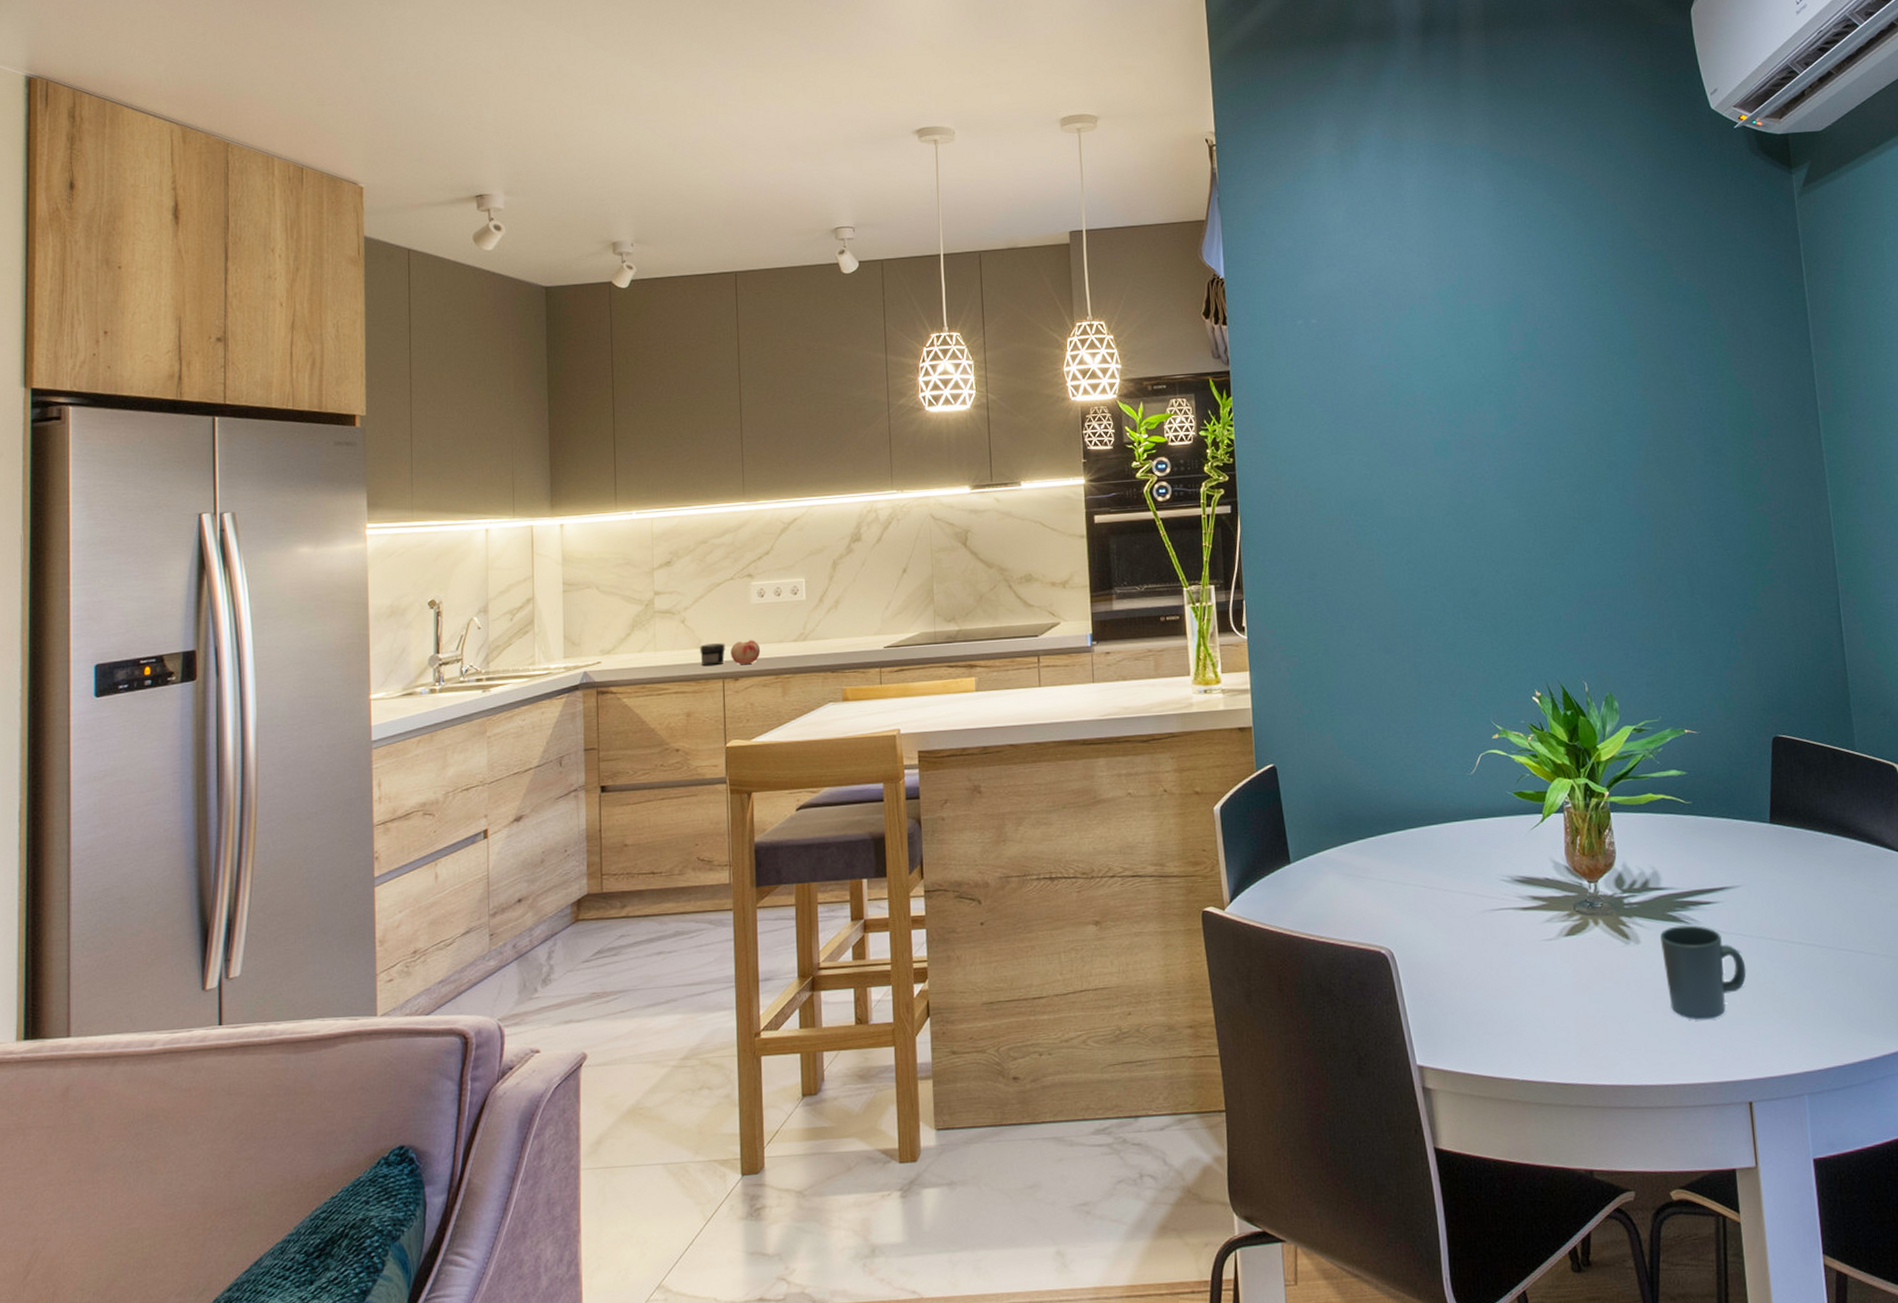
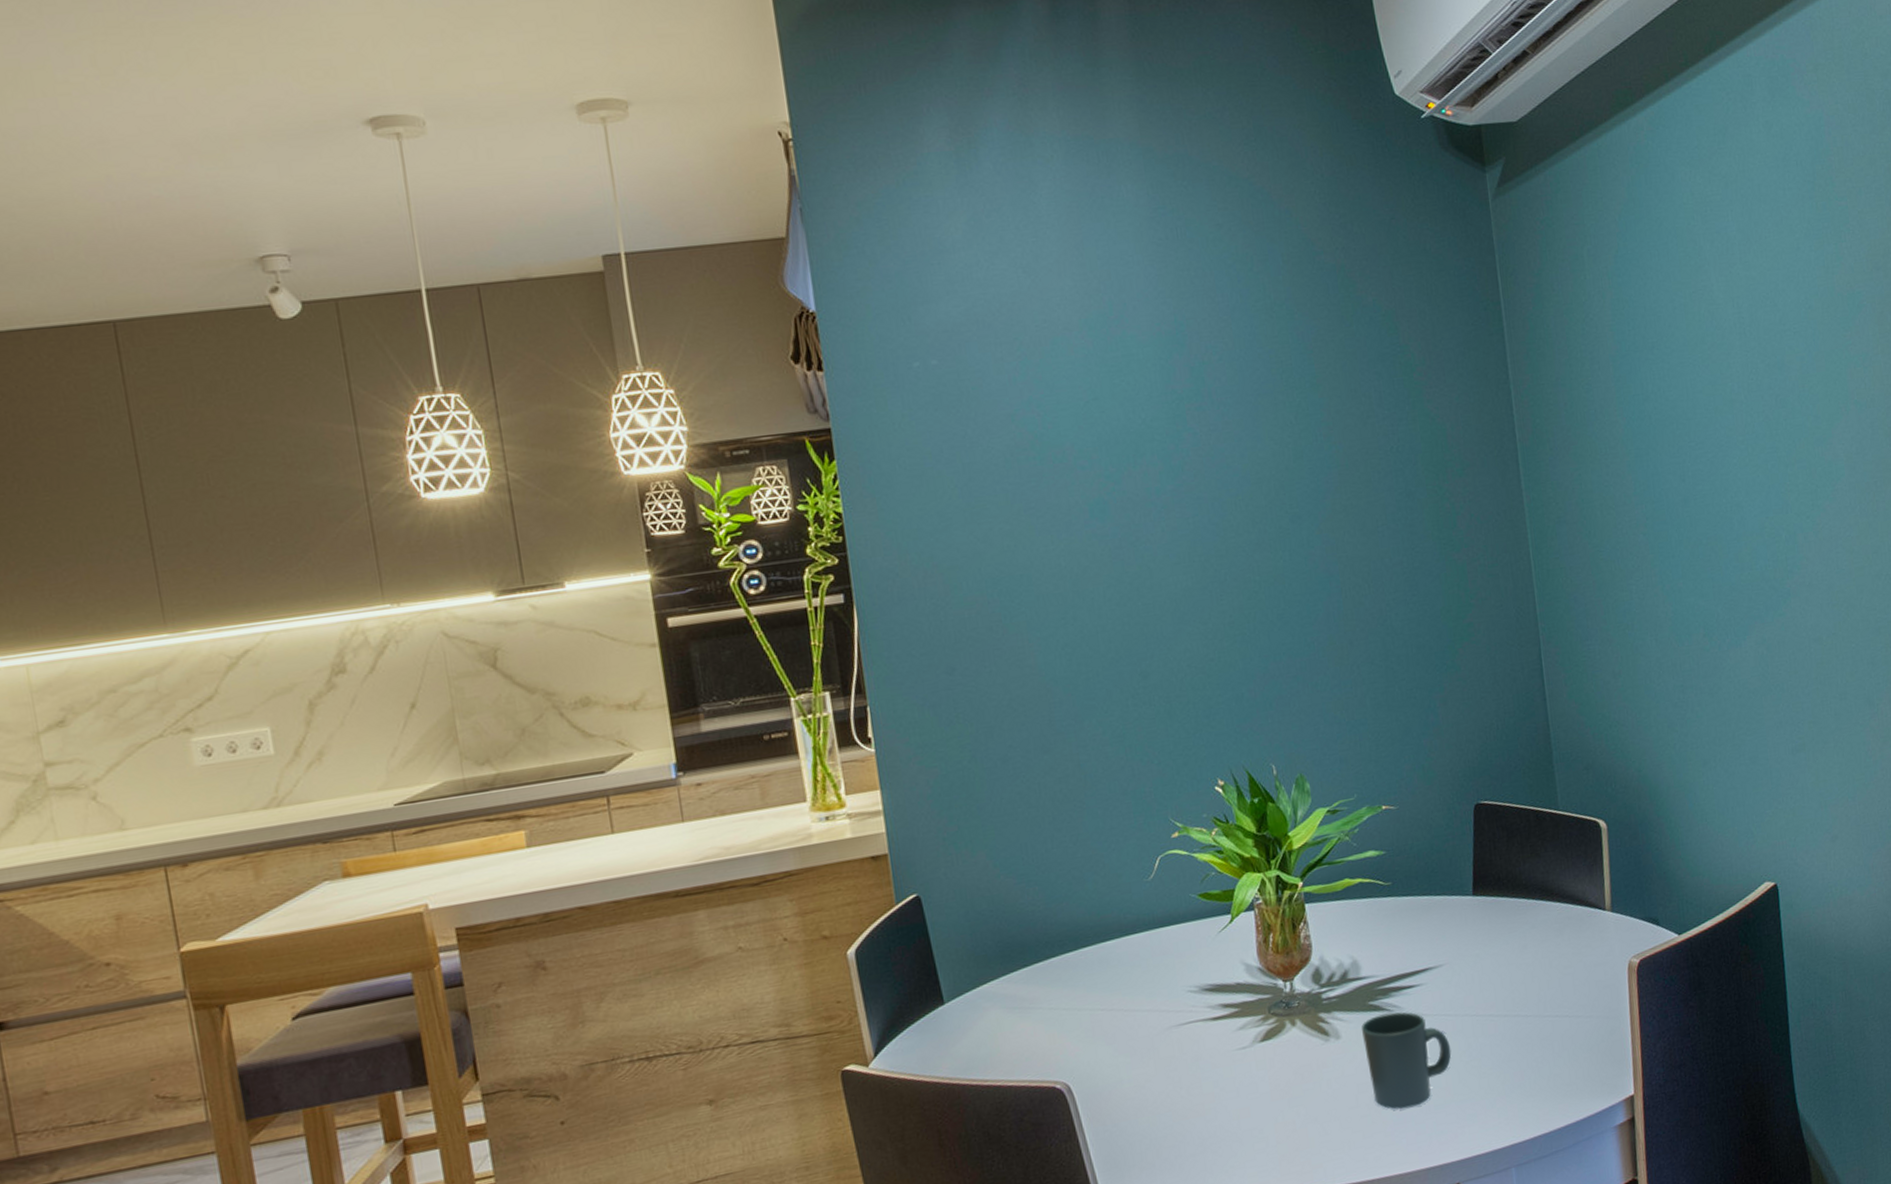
jar: present [700,643,726,666] -> none [124,820,164,852]
fruit: present [730,640,761,665] -> none [170,812,217,847]

